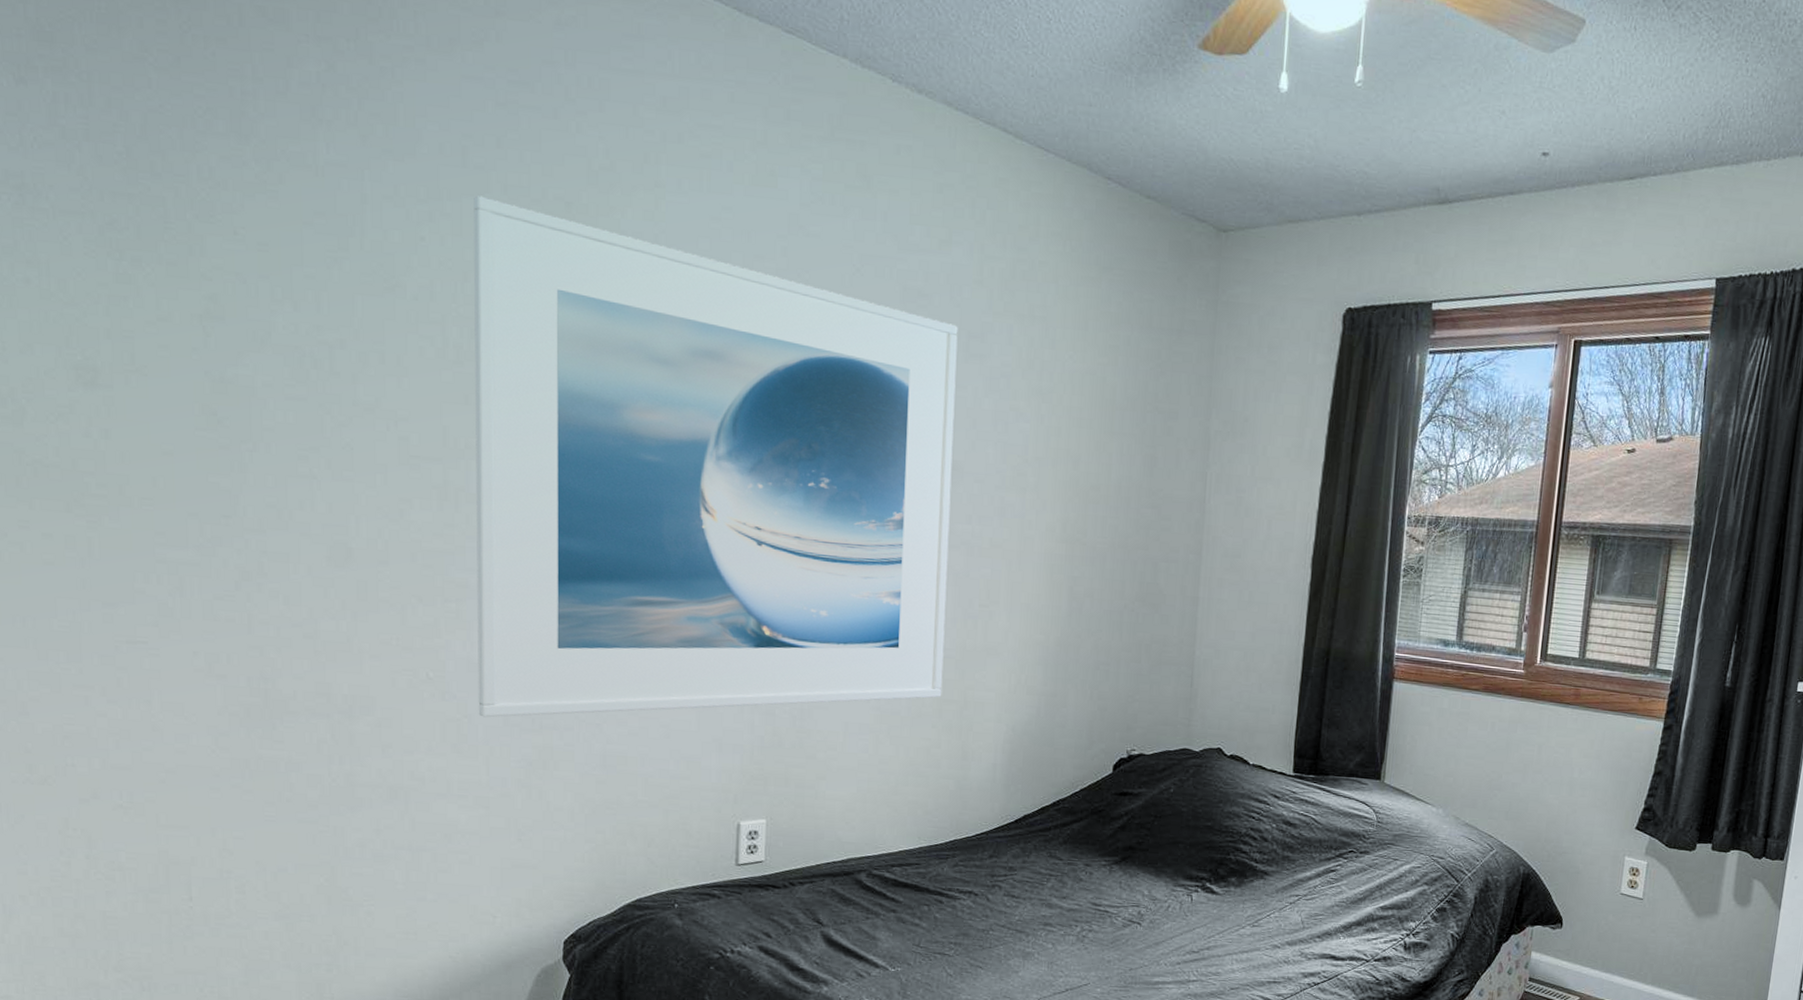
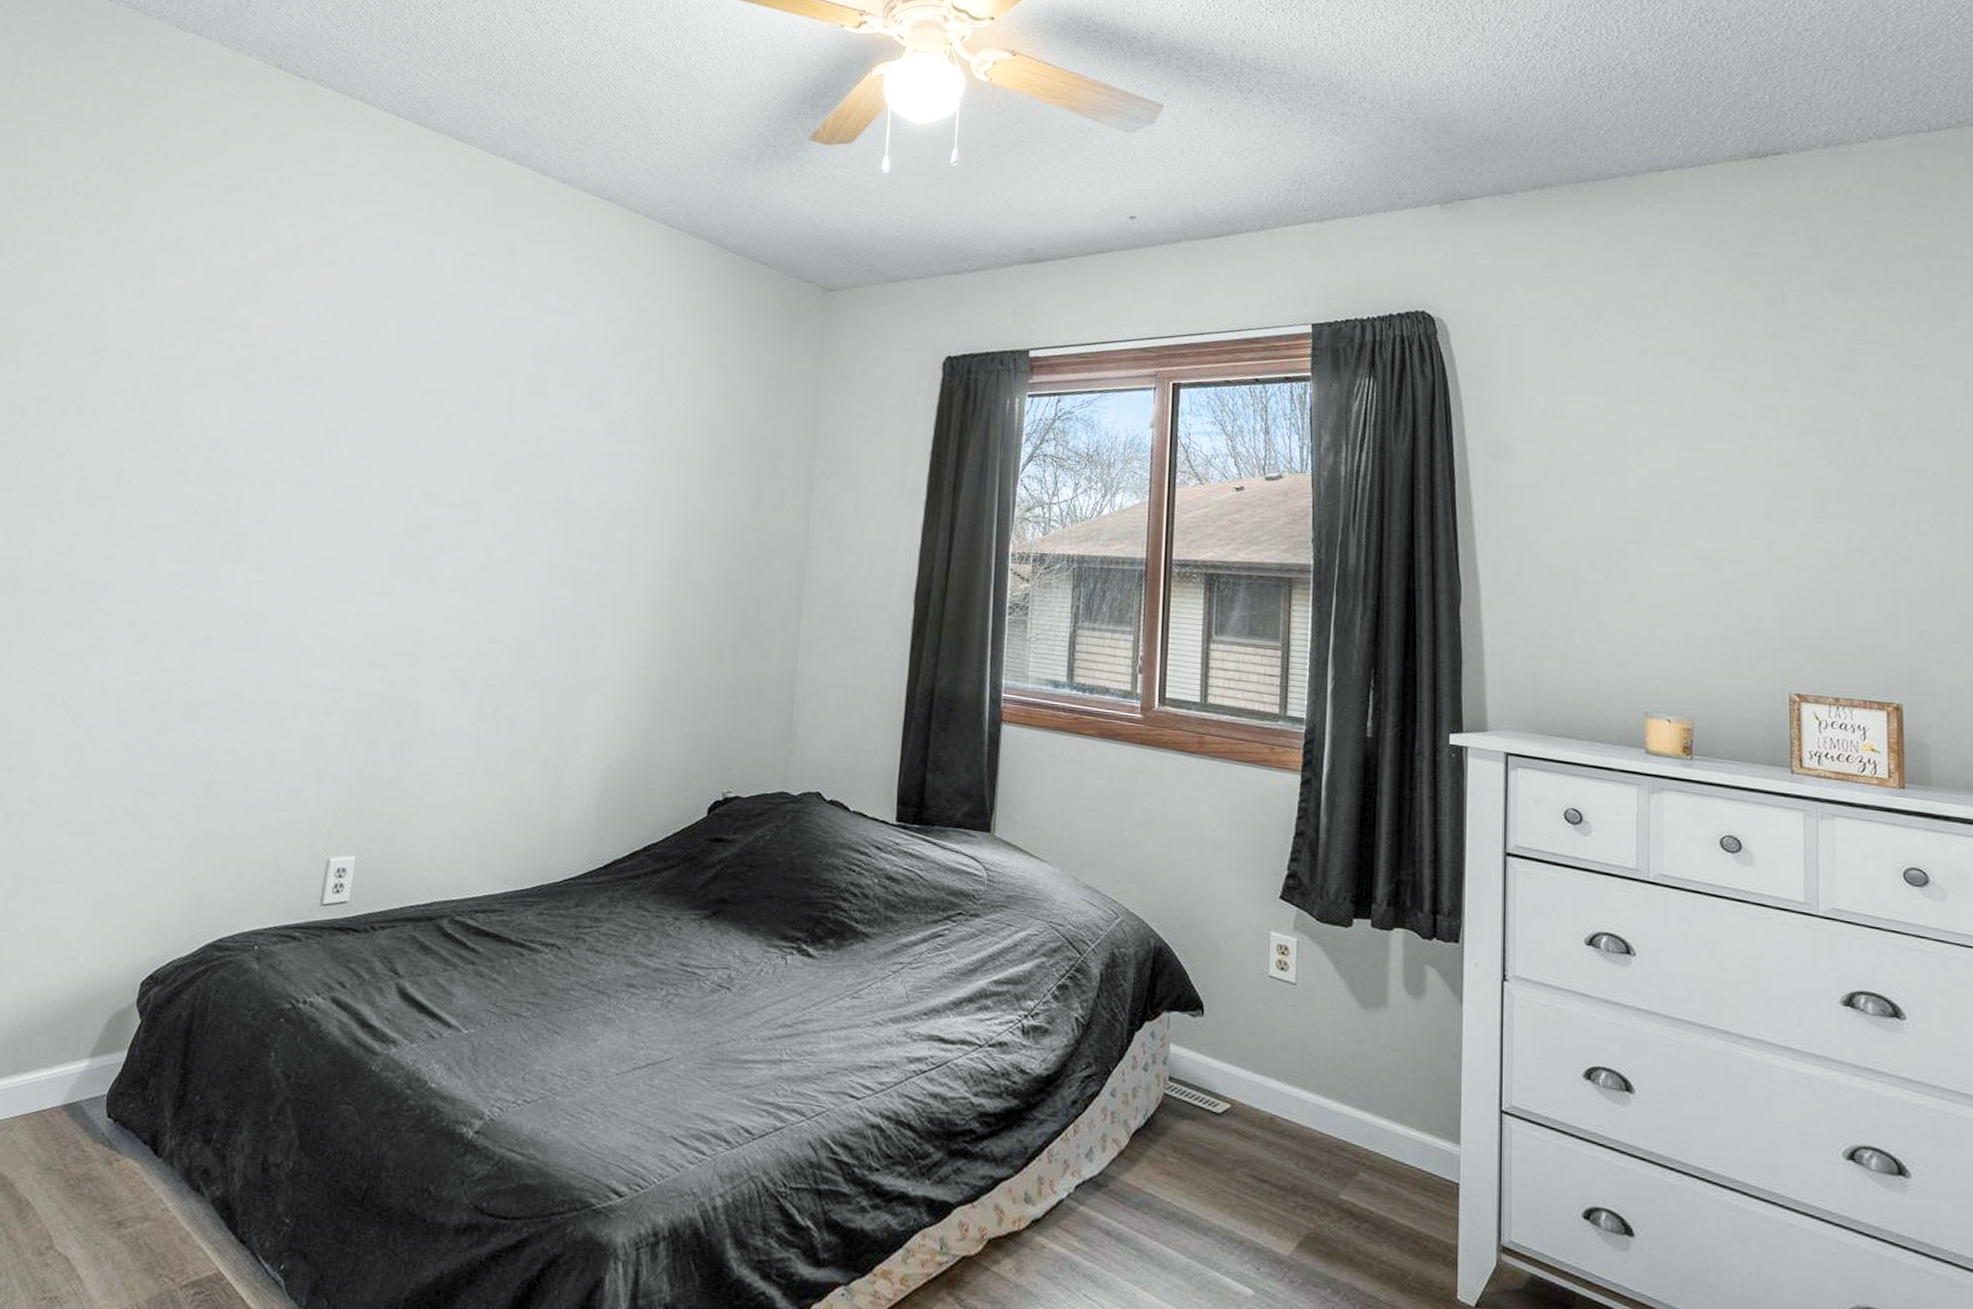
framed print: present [474,195,958,718] -> none [101,275,582,743]

